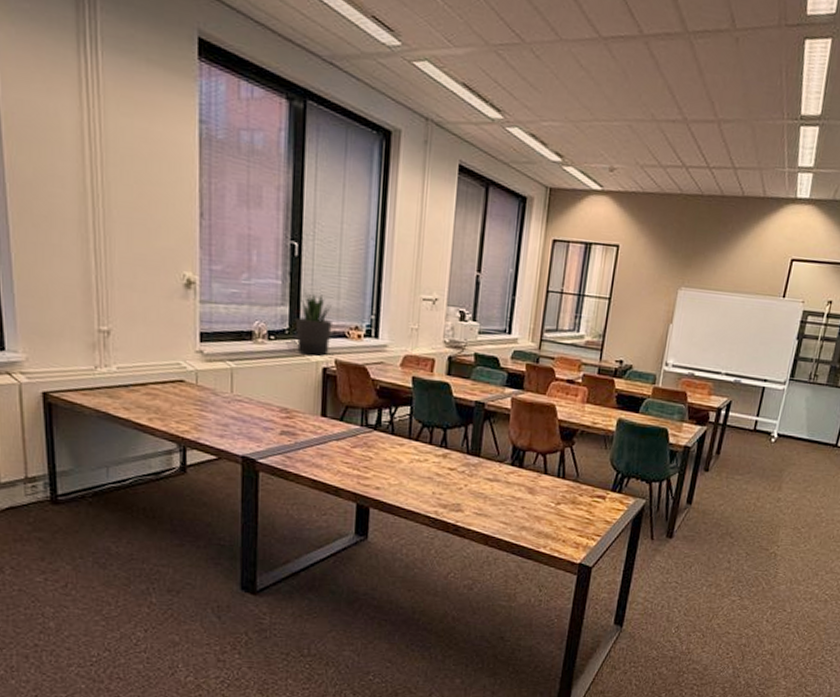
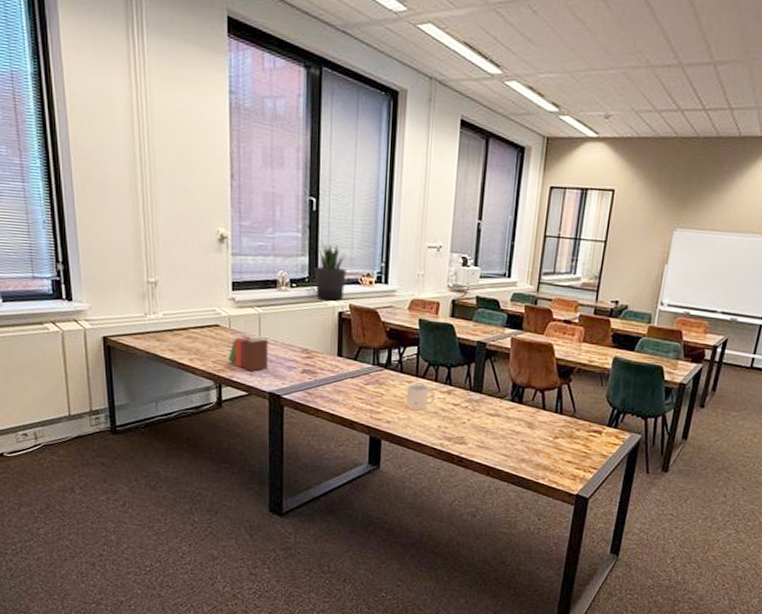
books: none [193,393,242,434] -> present [227,336,268,372]
mug: none [397,446,429,476] -> present [406,384,435,411]

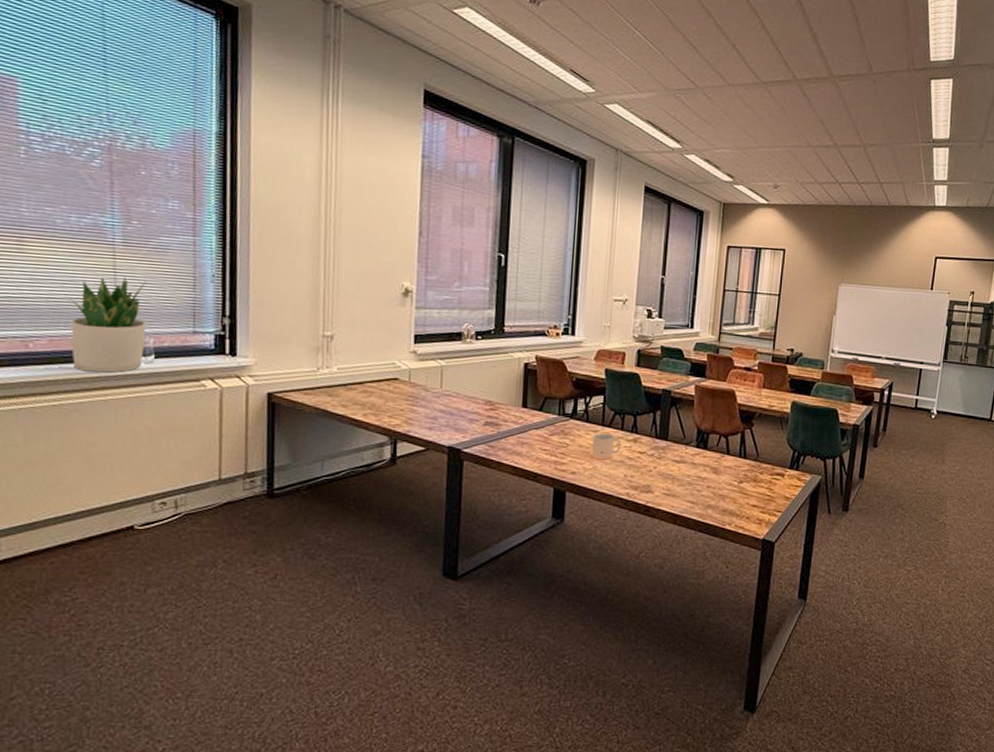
books: present [227,336,268,372] -> none [405,389,450,426]
planter: present [314,241,347,301] -> none [500,294,534,353]

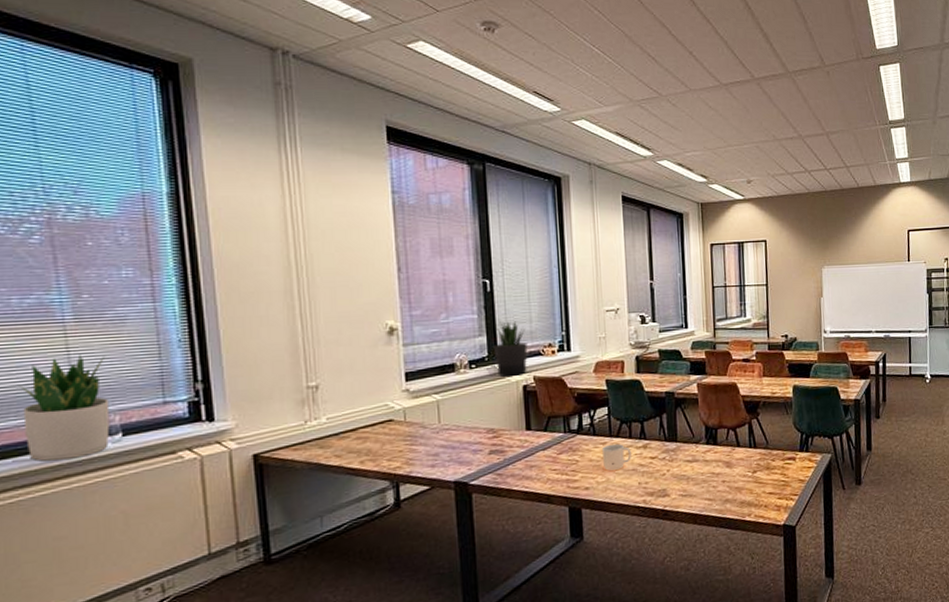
planter: none [500,294,534,353] -> present [493,319,528,377]

